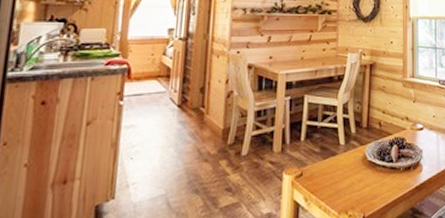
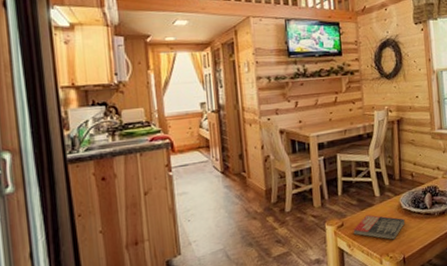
book: none [312,165,369,195] -> present [353,215,405,240]

